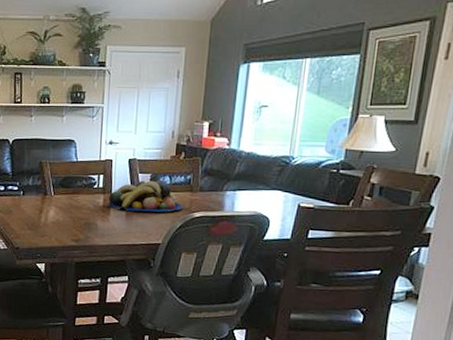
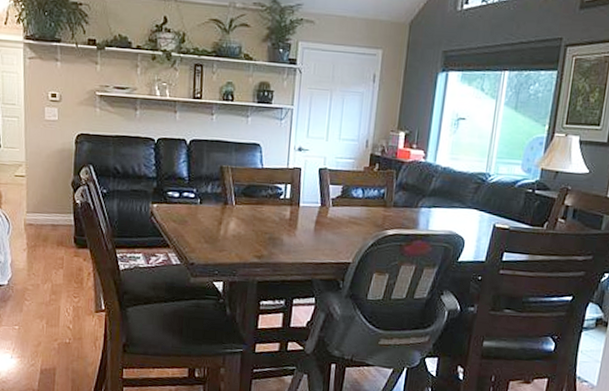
fruit bowl: present [107,179,184,213] -> none [294,192,377,229]

